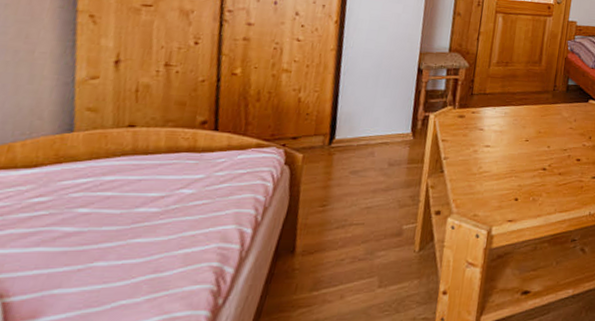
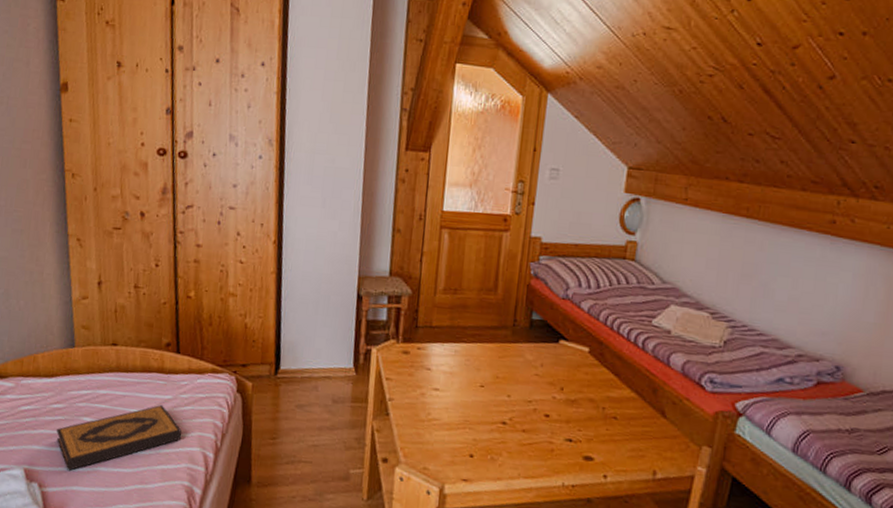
hardback book: none [33,185,214,272] -> present [56,404,182,471]

